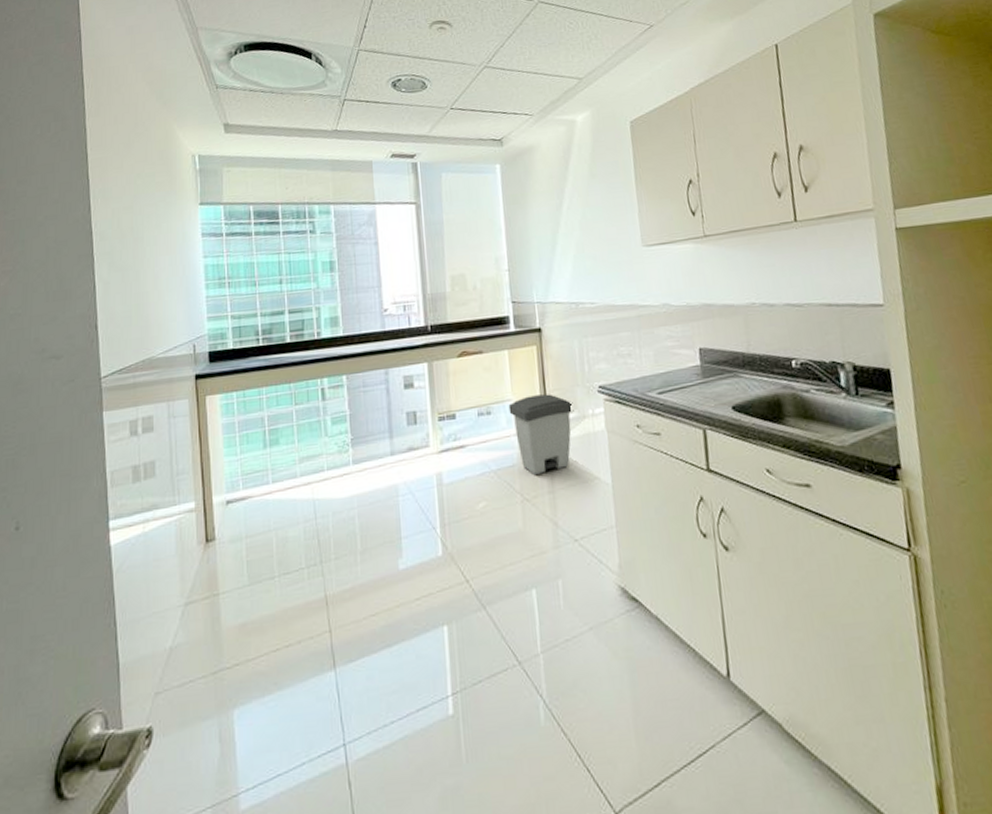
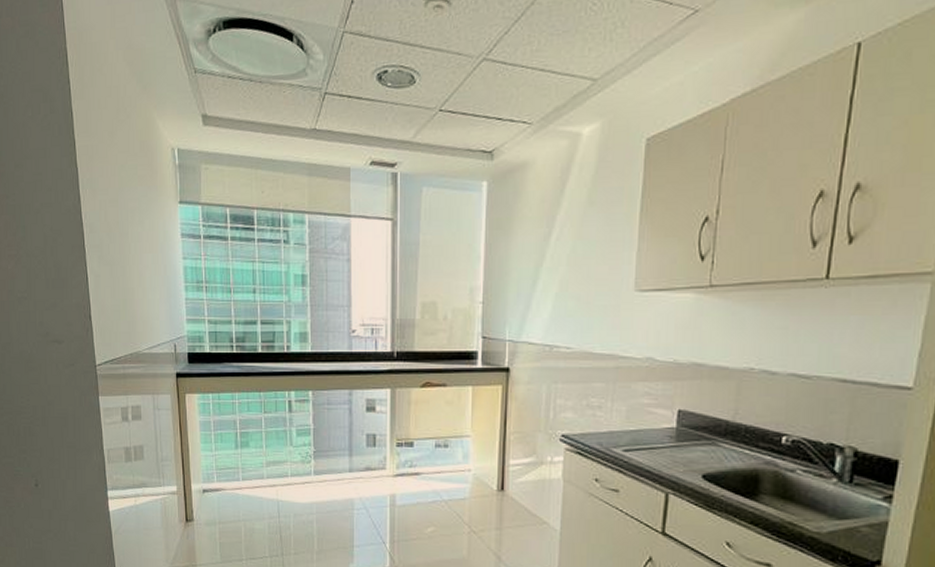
trash can: present [508,394,574,475] -> none [466,435,532,511]

